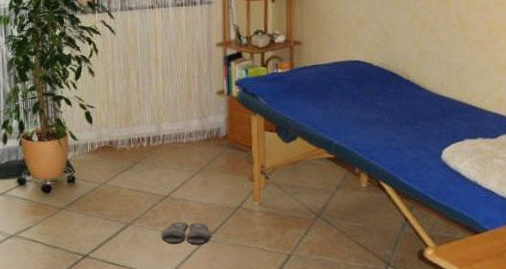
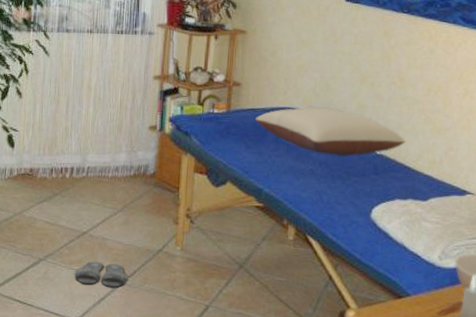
pillow: none [319,57,470,103] -> present [255,106,405,156]

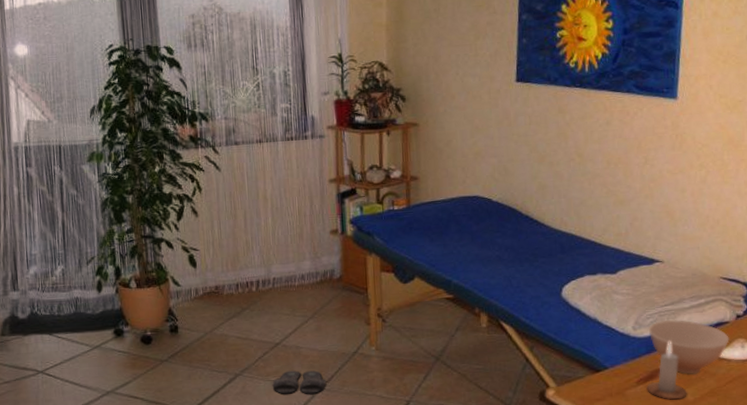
pillow: present [255,106,405,156] -> none [436,191,589,239]

